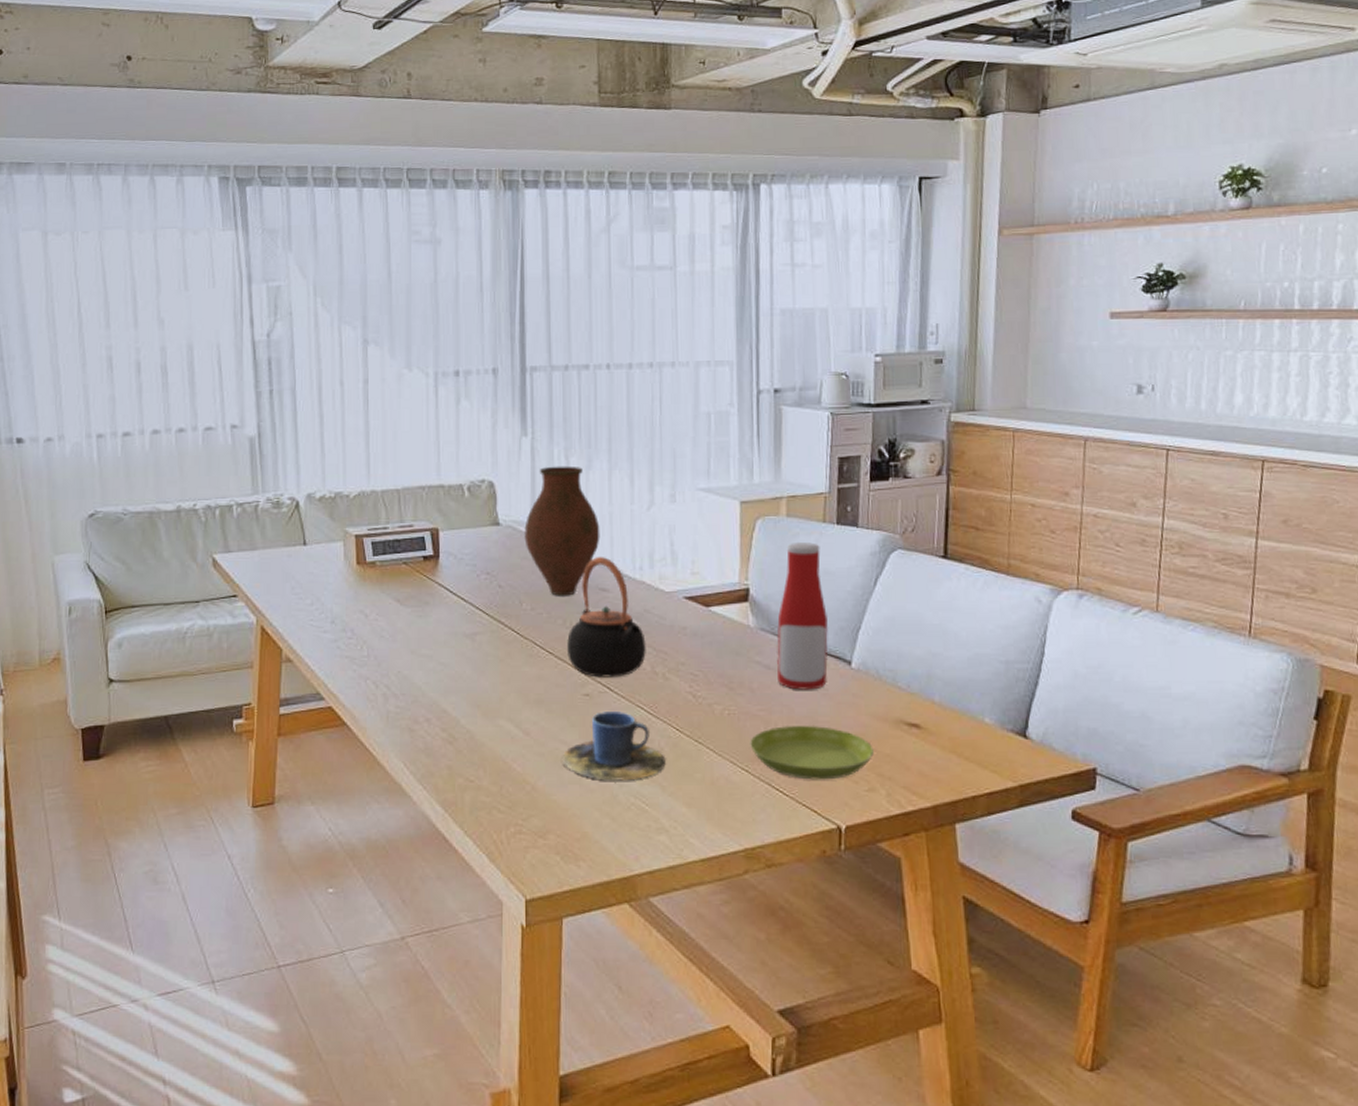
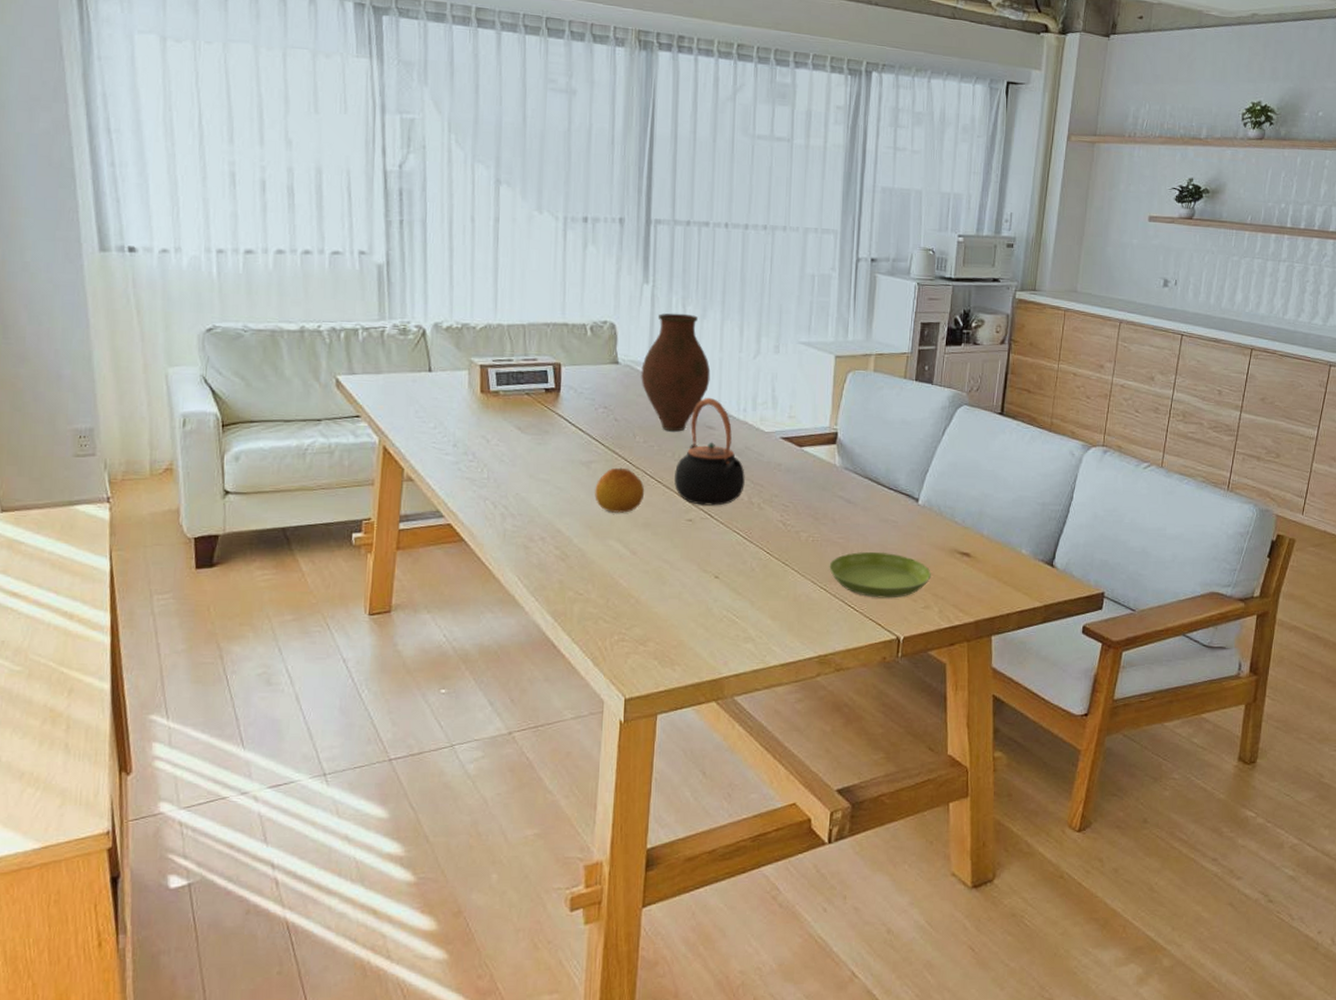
fruit: none [481,638,535,689] -> present [595,467,645,513]
cup: present [562,712,666,781] -> none [664,535,756,596]
bottle: present [776,541,828,690] -> none [856,394,902,522]

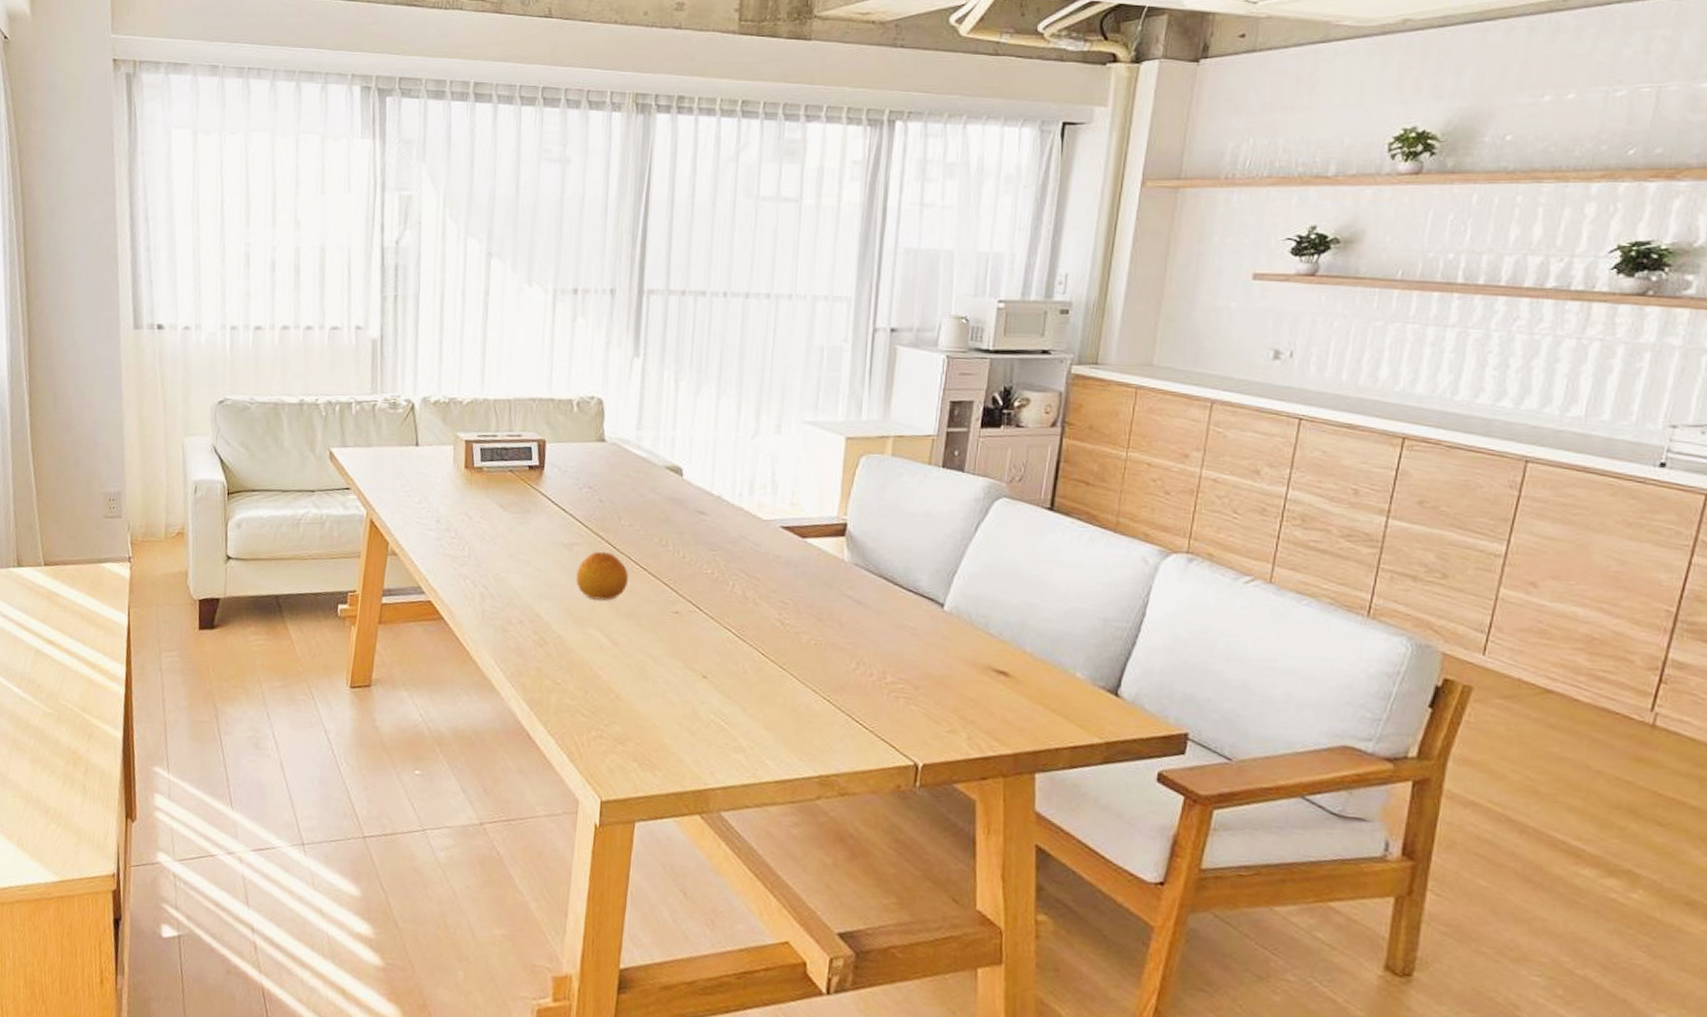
vase: present [641,313,711,432] -> none [628,388,704,516]
teapot: present [674,398,745,506] -> none [661,480,739,599]
saucer: present [829,552,931,599] -> none [834,661,959,718]

